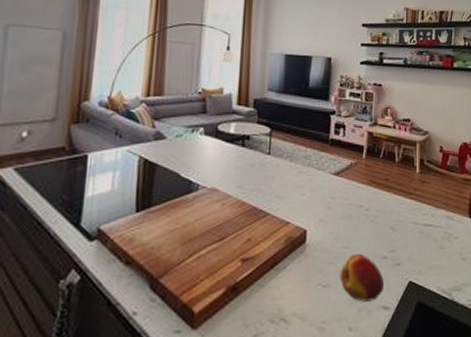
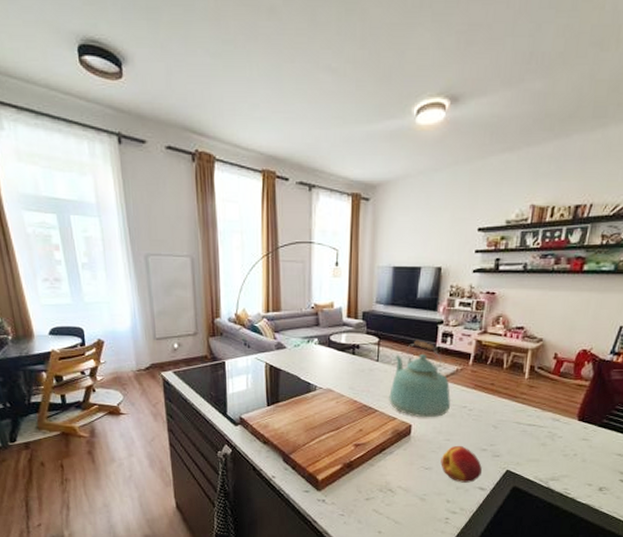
kettle: none [281,131,347,221] -> present [389,340,451,418]

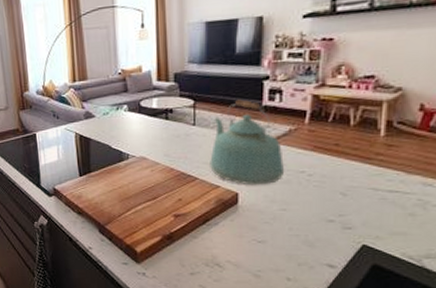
fruit: present [440,445,482,483] -> none [276,215,329,259]

